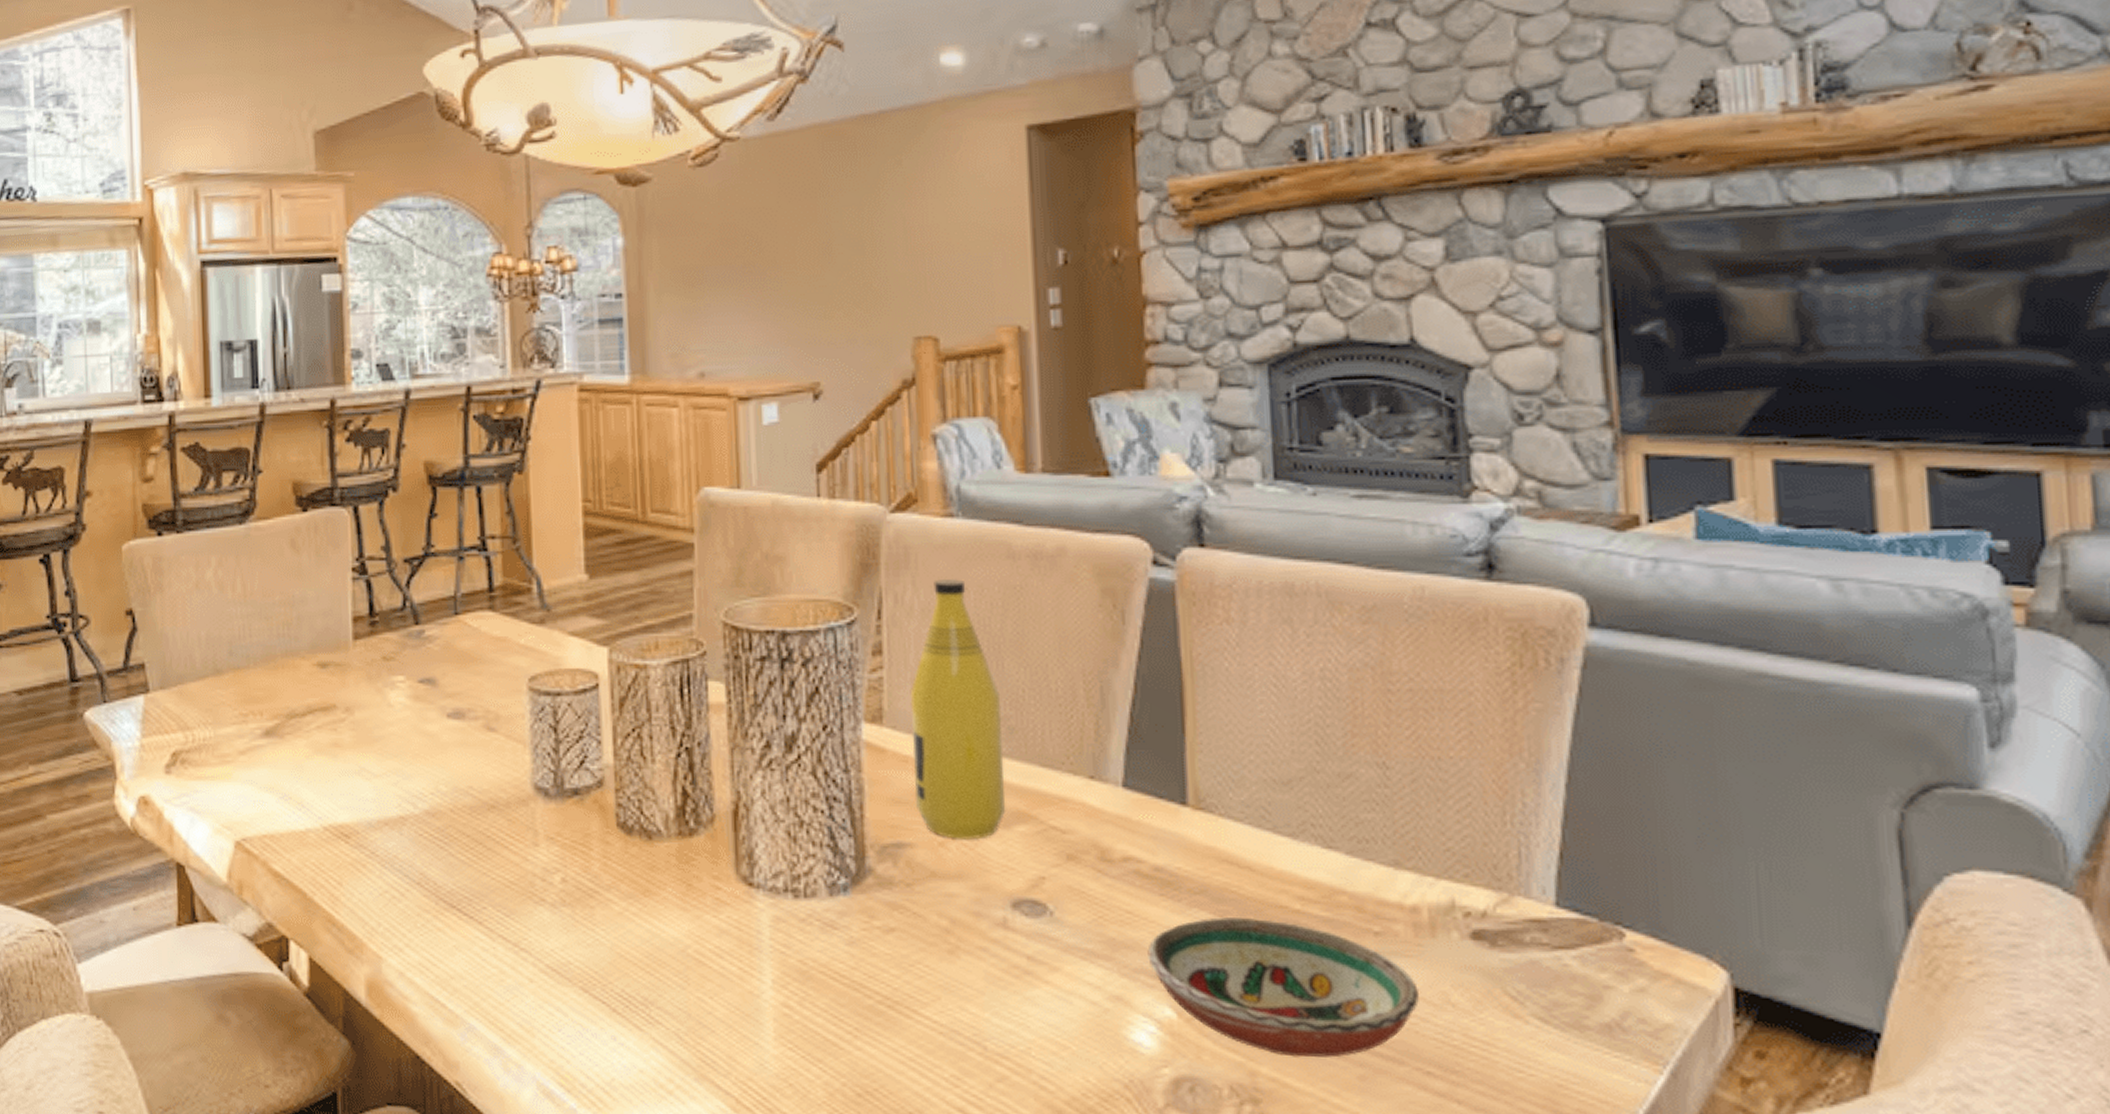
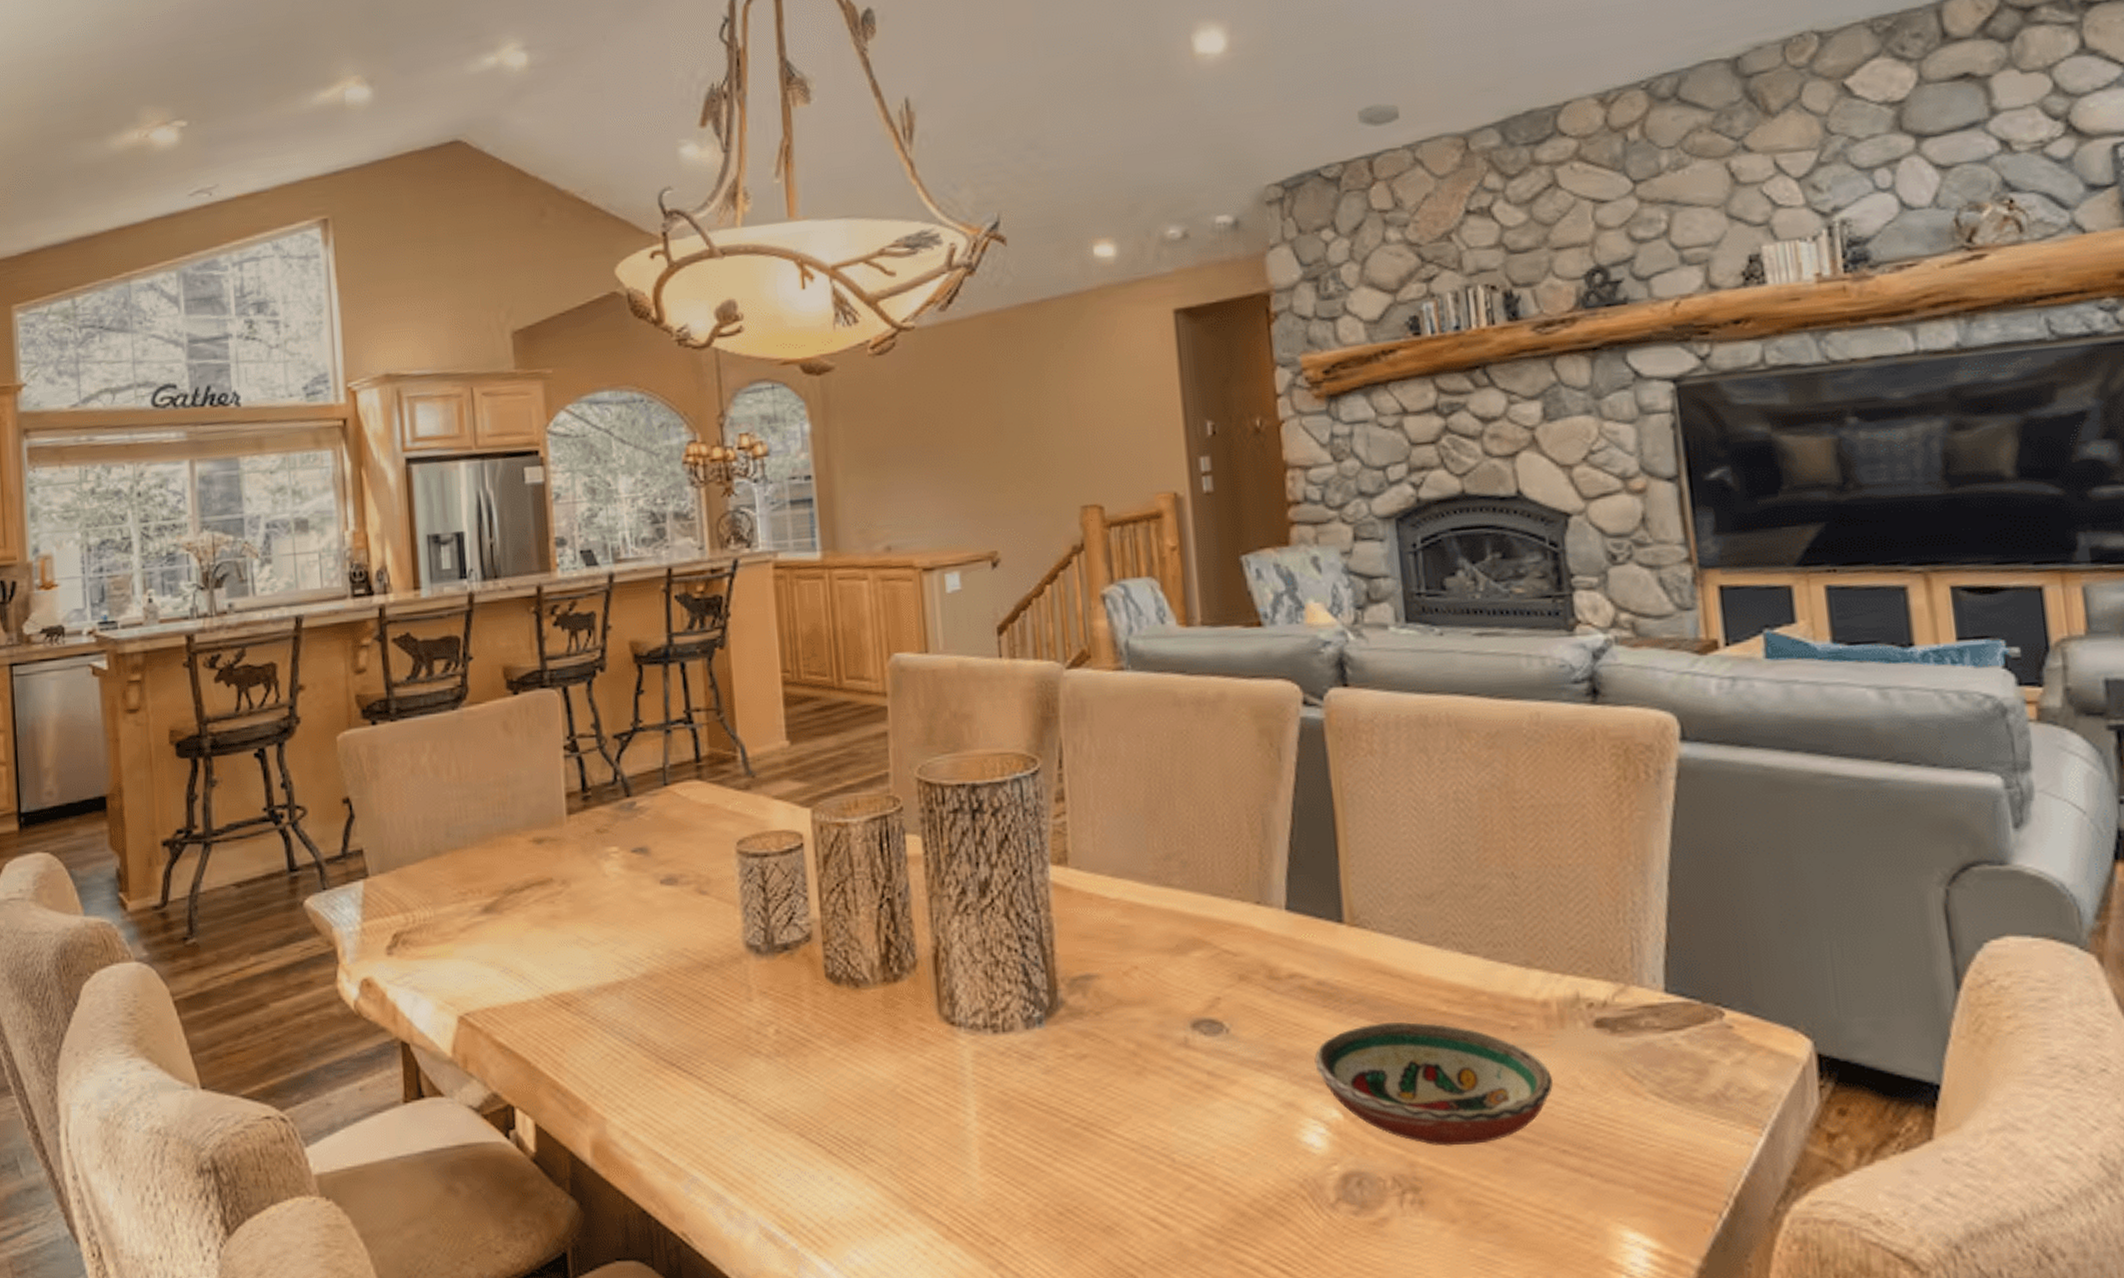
bottle: present [910,578,1006,840] -> none [1091,726,1183,968]

